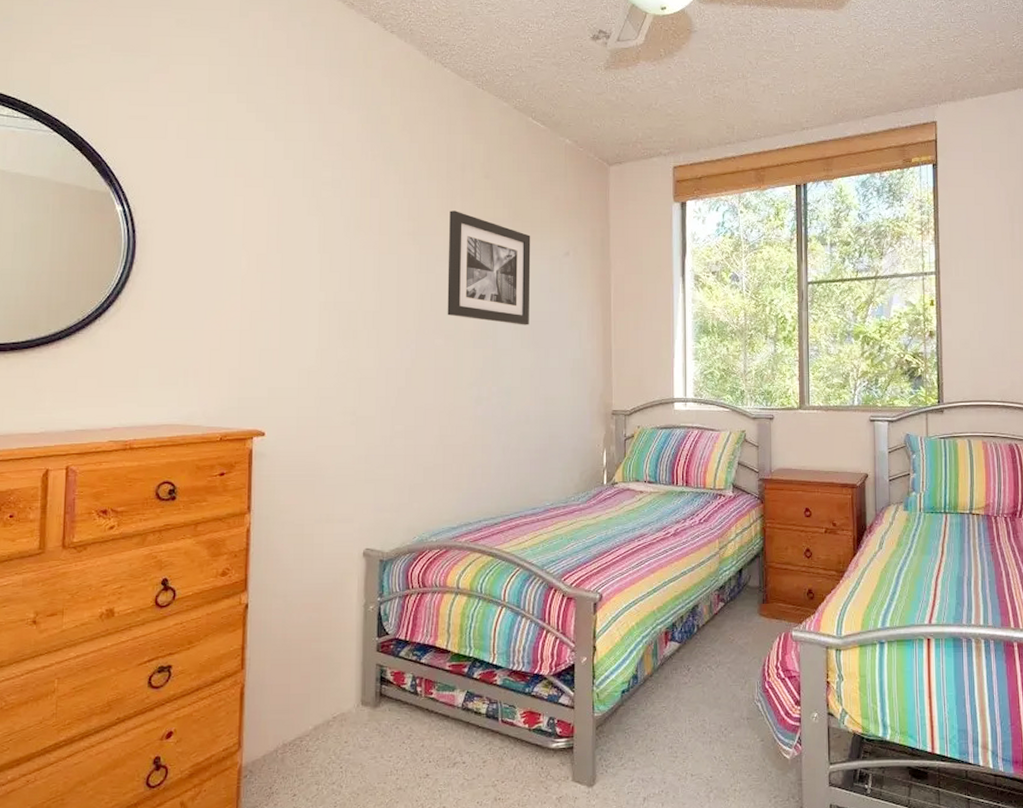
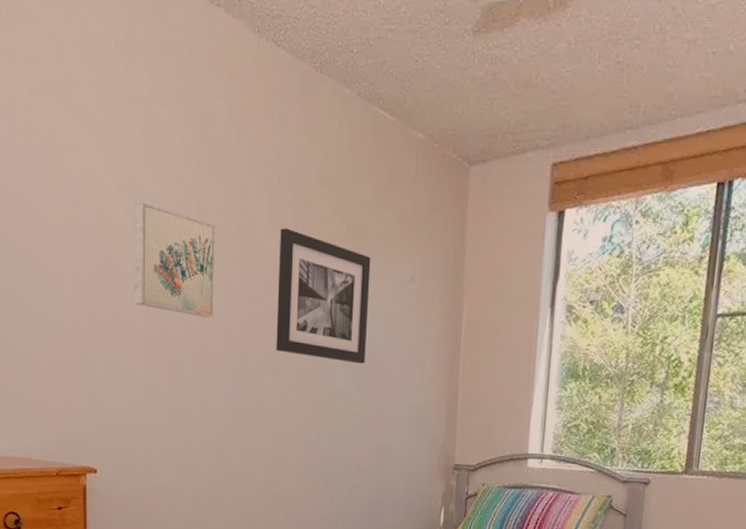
wall art: none [309,186,390,286] -> present [134,202,216,317]

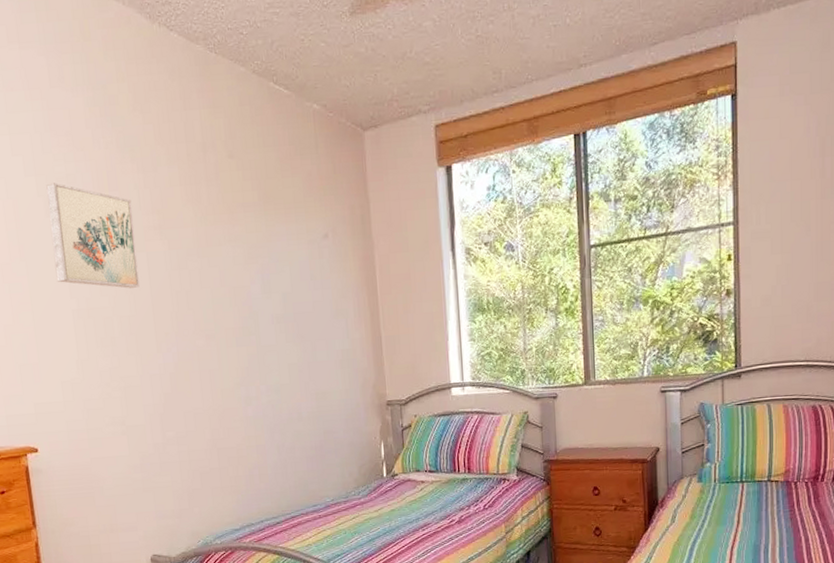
wall art: present [276,228,371,364] -> none [195,198,292,318]

